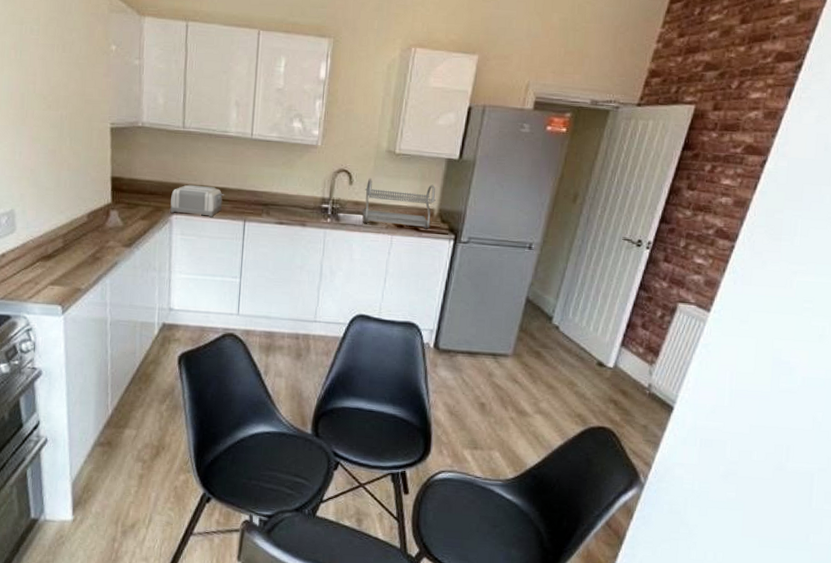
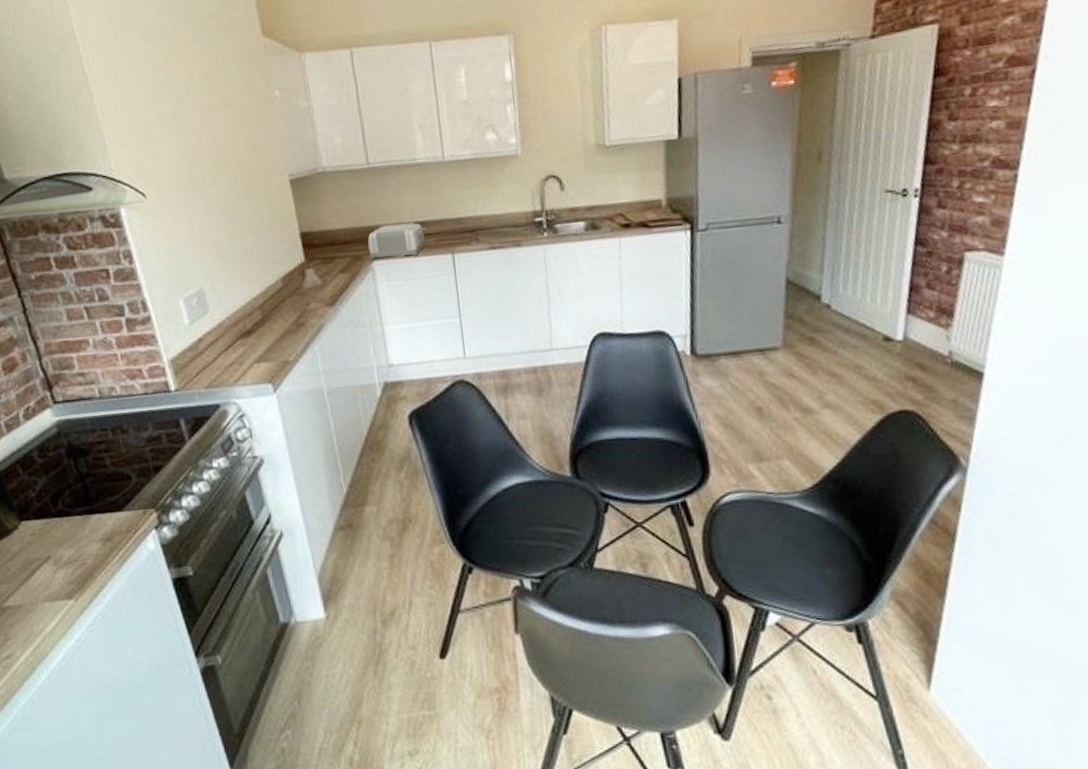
dish rack: present [362,178,436,230] -> none [580,172,661,231]

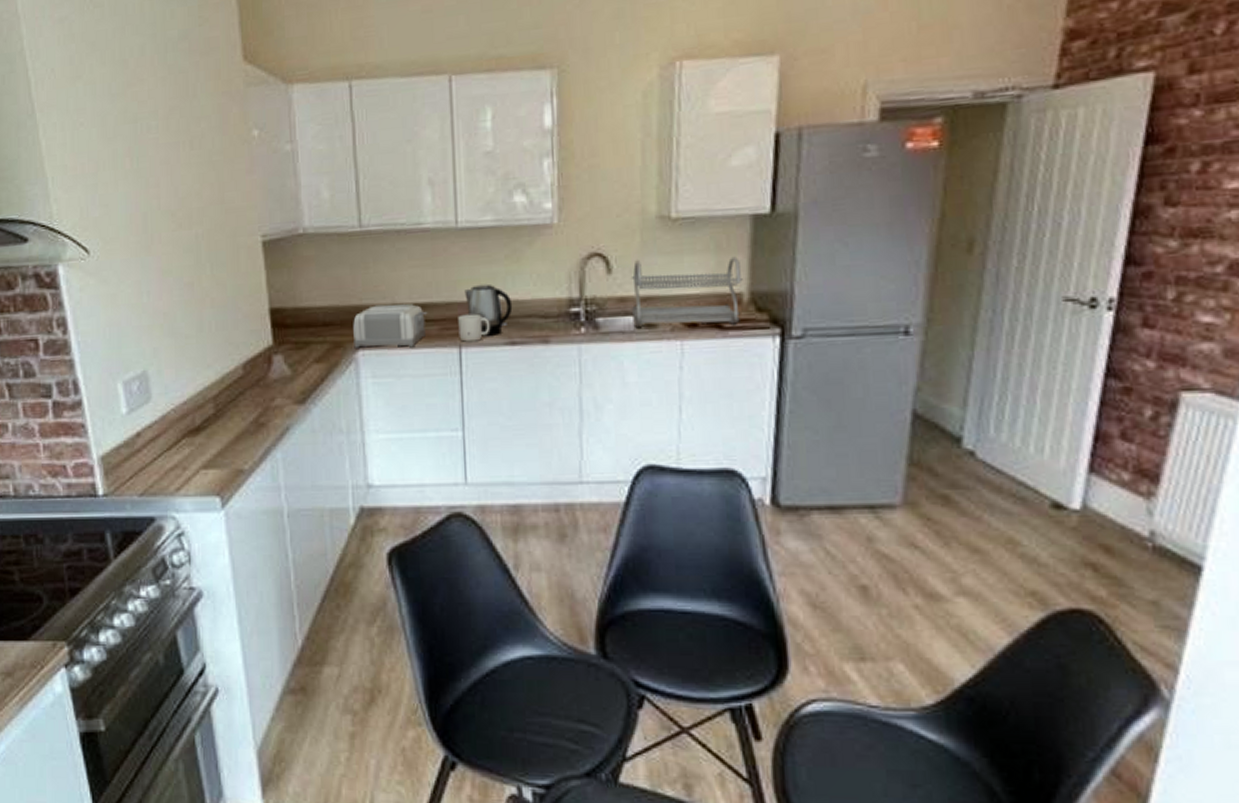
mug: none [450,227,476,249] -> present [458,313,491,342]
kettle: none [453,203,492,244] -> present [464,283,513,336]
dish rack: none [580,172,661,231] -> present [631,256,743,329]

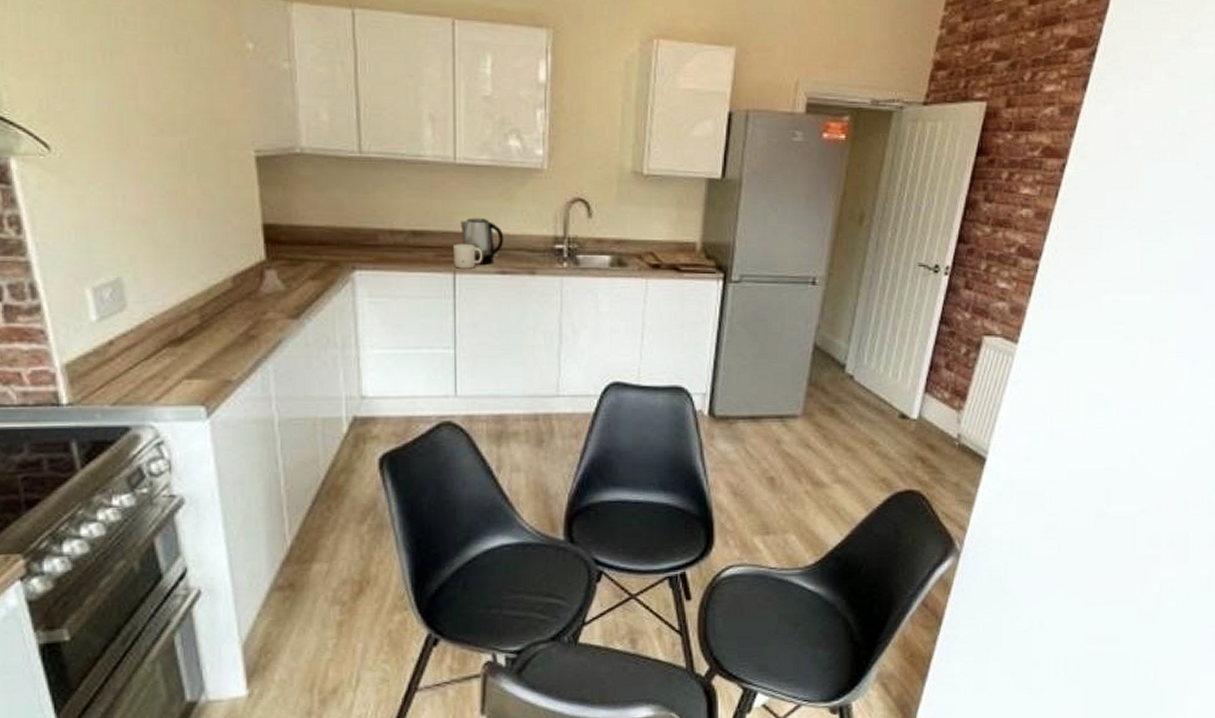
toaster: present [353,304,428,348] -> none [350,229,425,271]
dish rack: present [631,256,743,329] -> none [606,208,697,269]

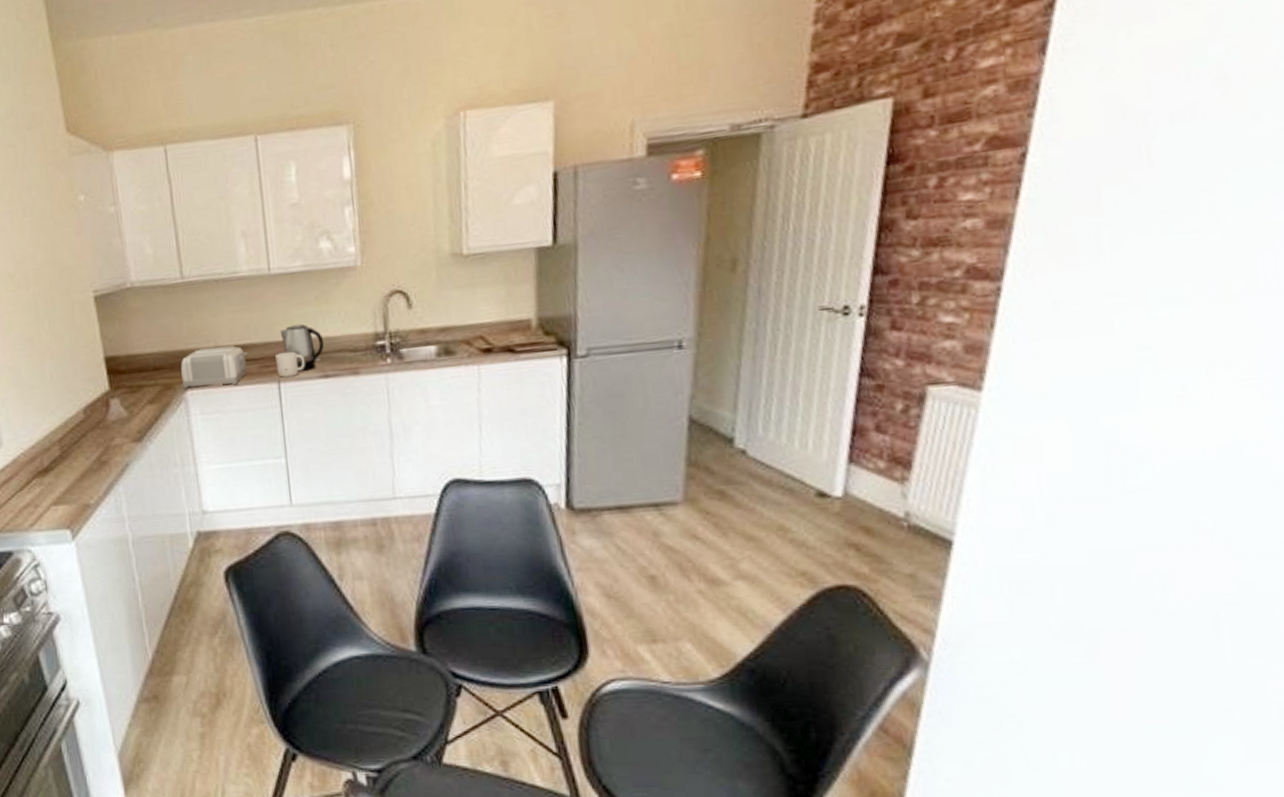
toaster: none [350,229,425,271] -> present [181,346,248,389]

